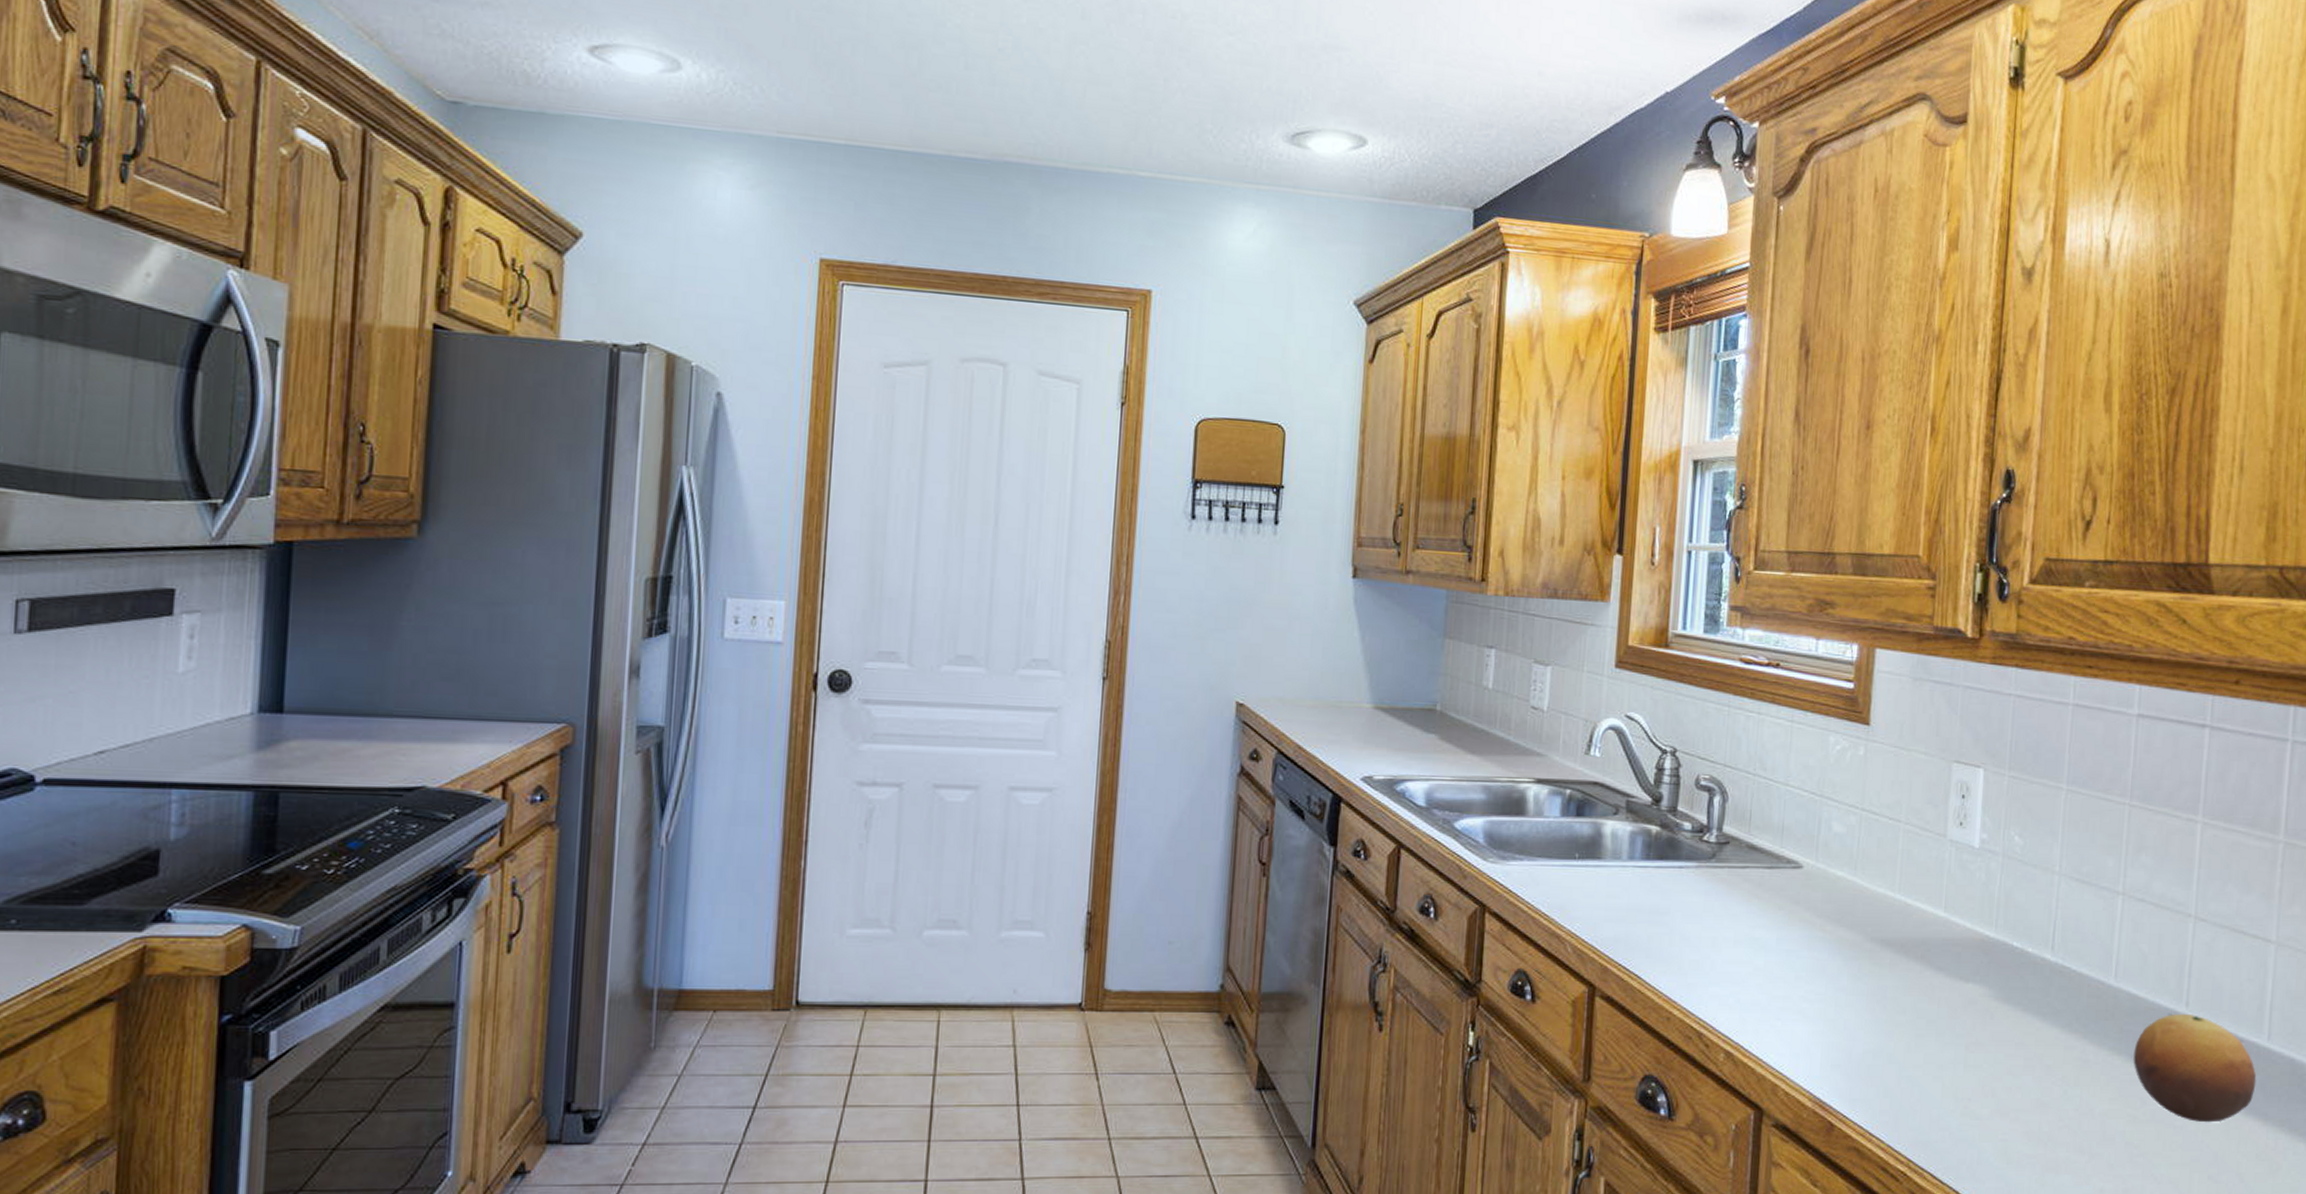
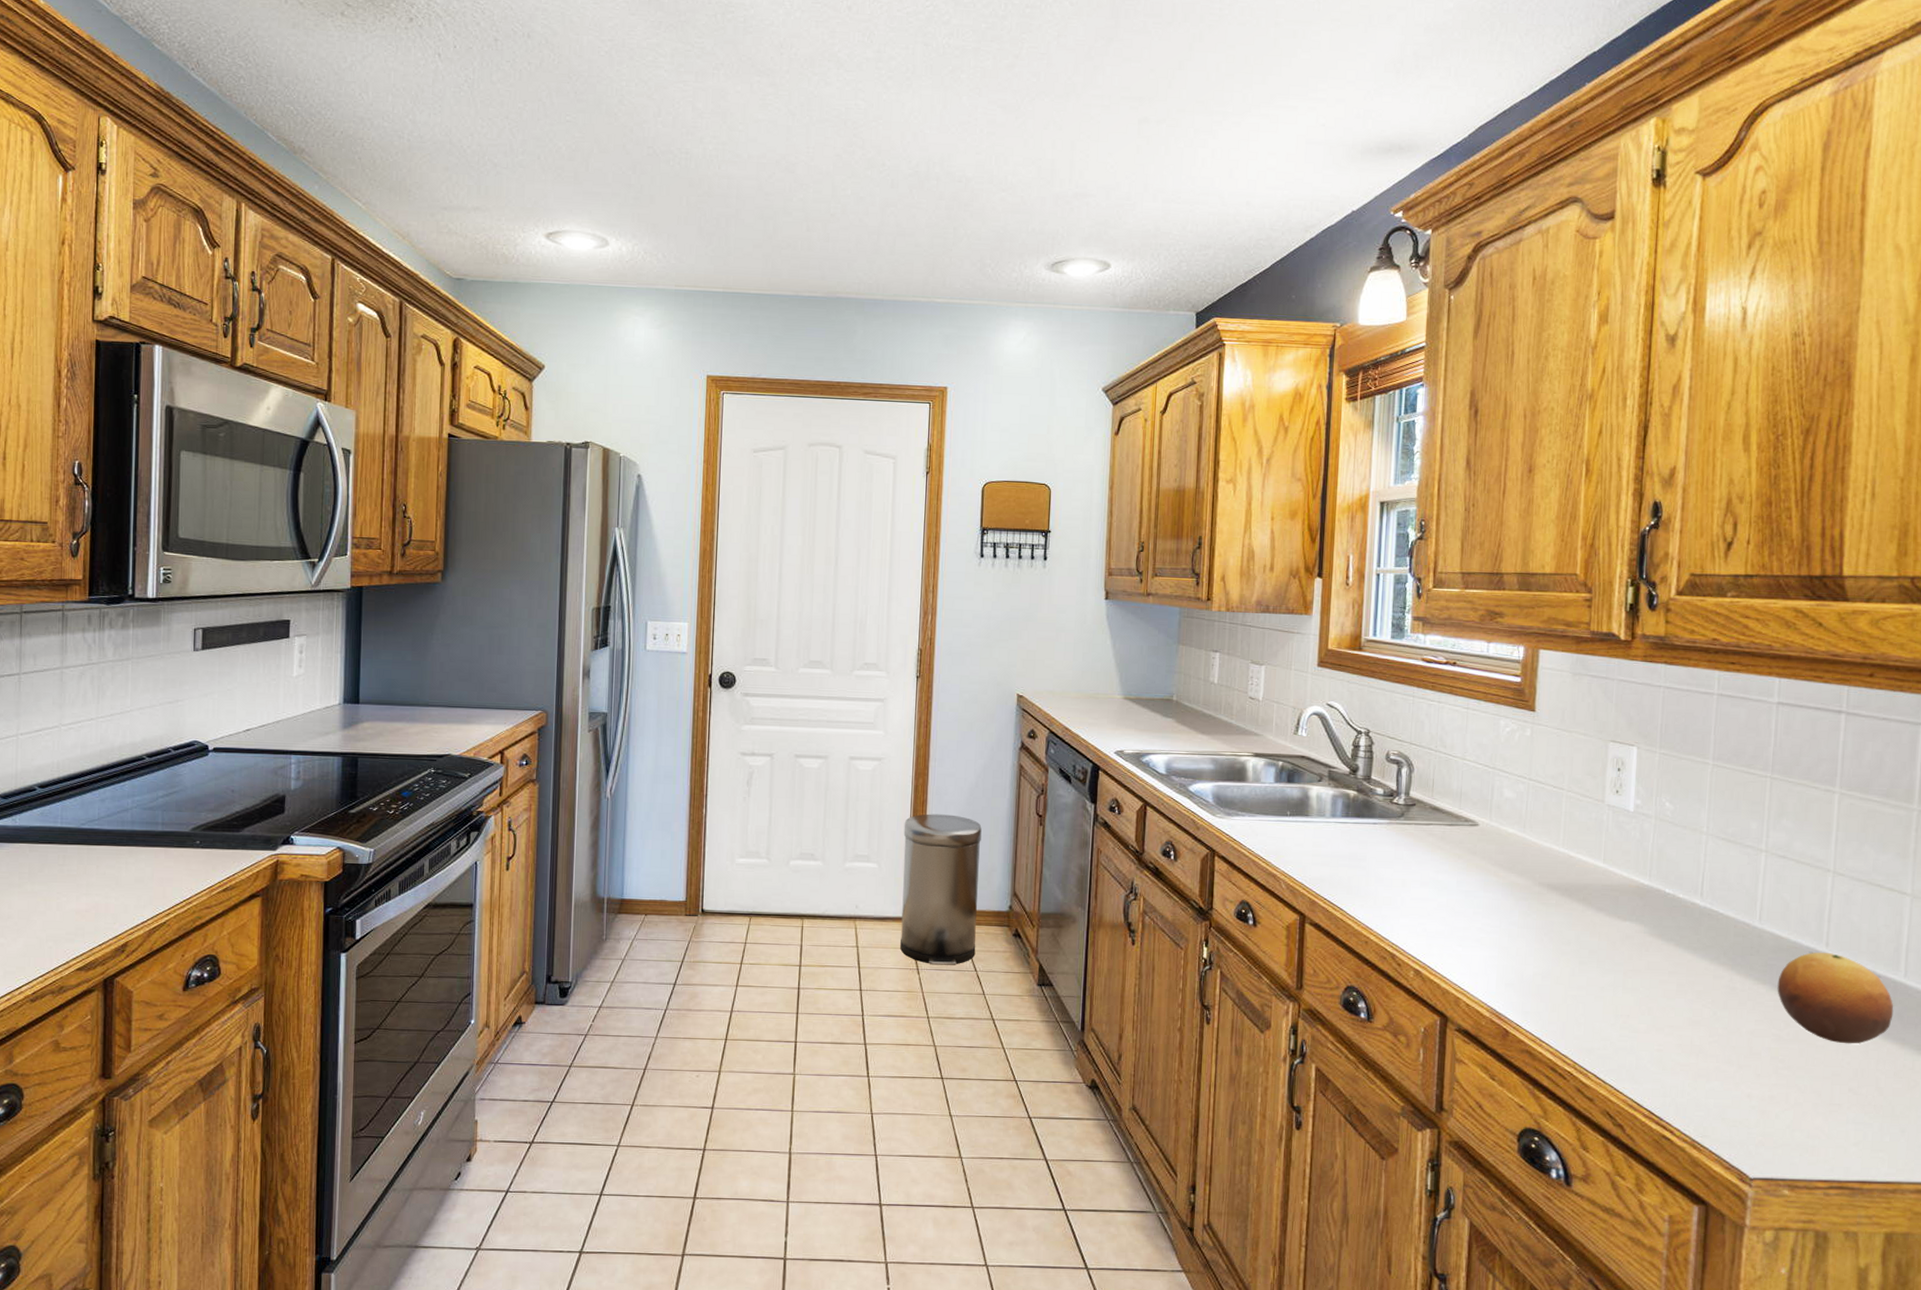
pedal bin: none [1073,863,1186,1068] -> present [900,813,982,966]

